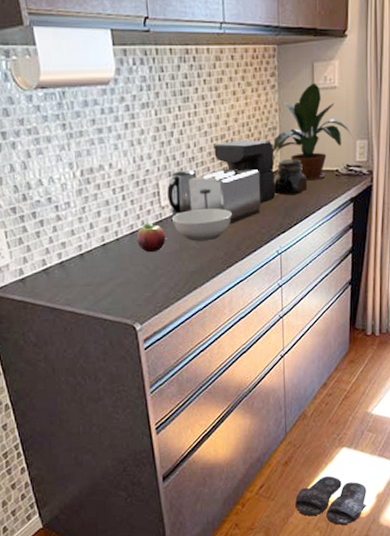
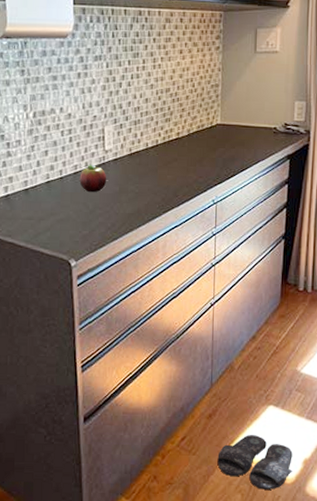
kettle: present [167,169,197,217] -> none [112,118,141,161]
bowl: present [171,208,232,242] -> none [114,154,171,186]
toaster: present [188,168,261,225] -> none [132,119,201,172]
coffee maker: present [214,140,276,204] -> none [158,94,215,155]
potted plant: present [272,84,353,181] -> none [213,47,292,136]
jar: present [274,159,308,196] -> none [214,115,246,149]

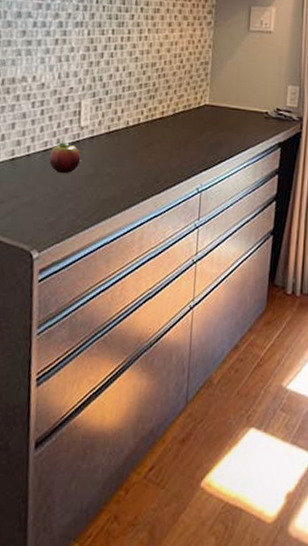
slippers: present [217,434,293,490] -> none [189,462,275,531]

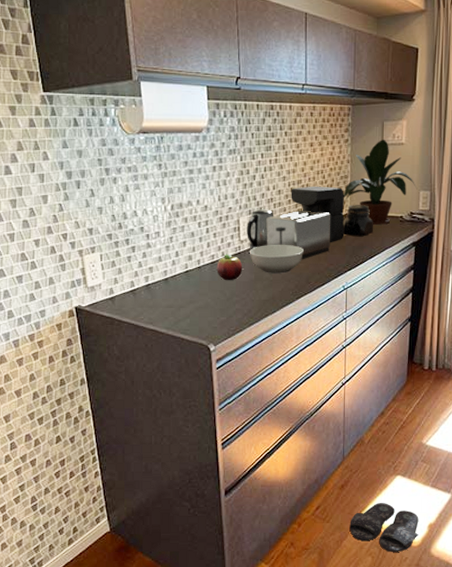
kettle: none [88,92,122,139] -> present [247,209,274,250]
bowl: none [89,133,154,169] -> present [249,244,304,274]
toaster: none [110,96,187,155] -> present [266,210,331,260]
coffee maker: none [142,70,204,137] -> present [291,186,345,243]
slippers: none [189,462,275,531] -> present [349,502,419,552]
jar: none [200,95,236,133] -> present [343,205,374,237]
potted plant: none [202,25,285,120] -> present [343,140,417,225]

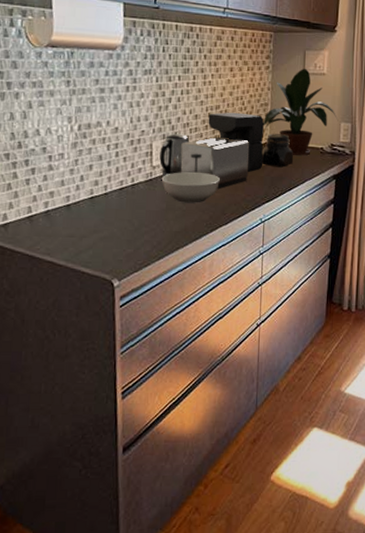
fruit: present [216,253,243,281] -> none [125,180,154,210]
slippers: present [349,502,419,552] -> none [261,458,336,516]

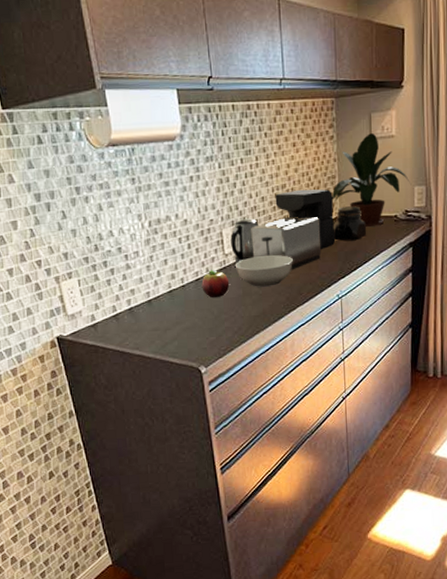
fruit: none [125,180,154,210] -> present [201,269,230,298]

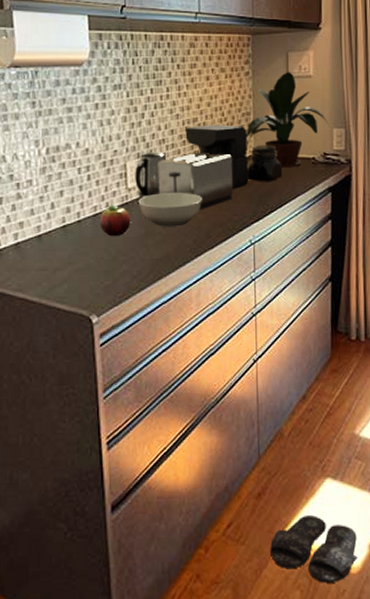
slippers: none [359,517,432,568] -> present [270,514,358,583]

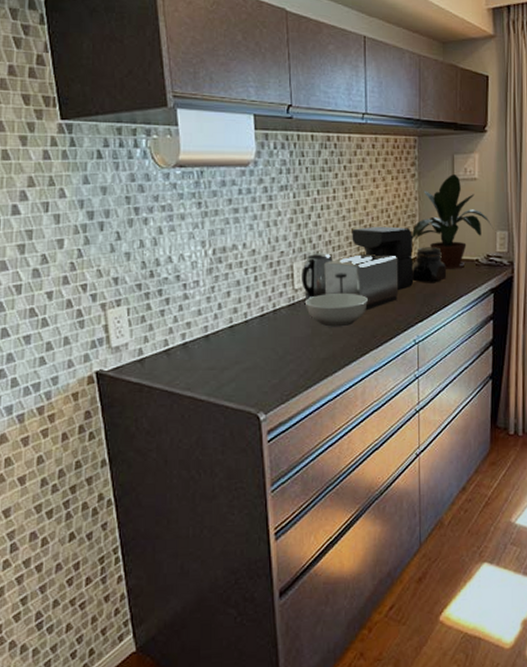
fruit: present [100,204,131,237] -> none [267,305,298,337]
slippers: present [270,514,358,583] -> none [430,596,511,658]

